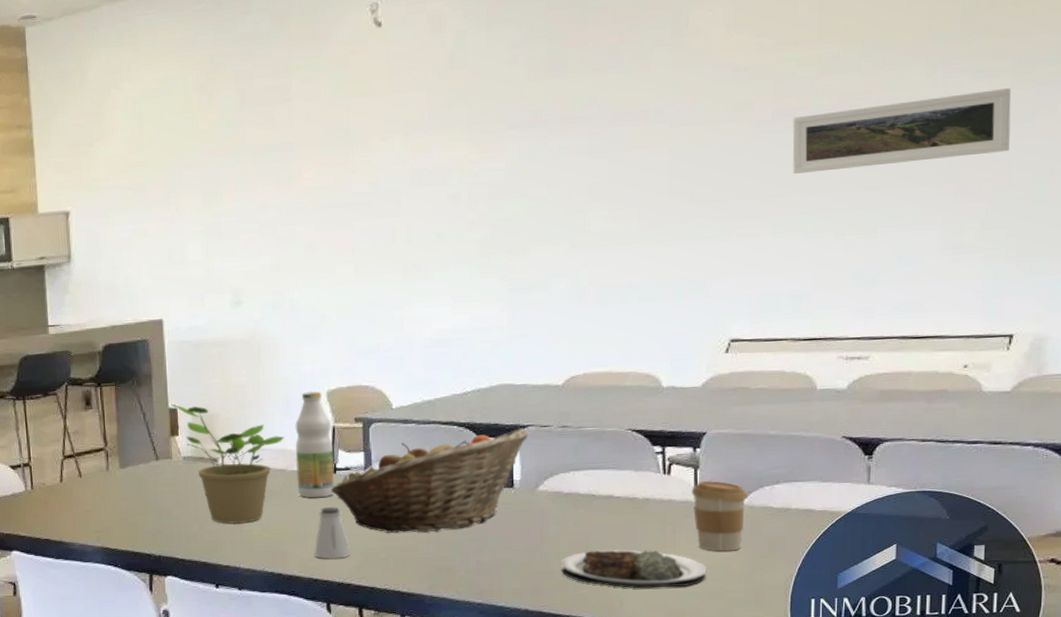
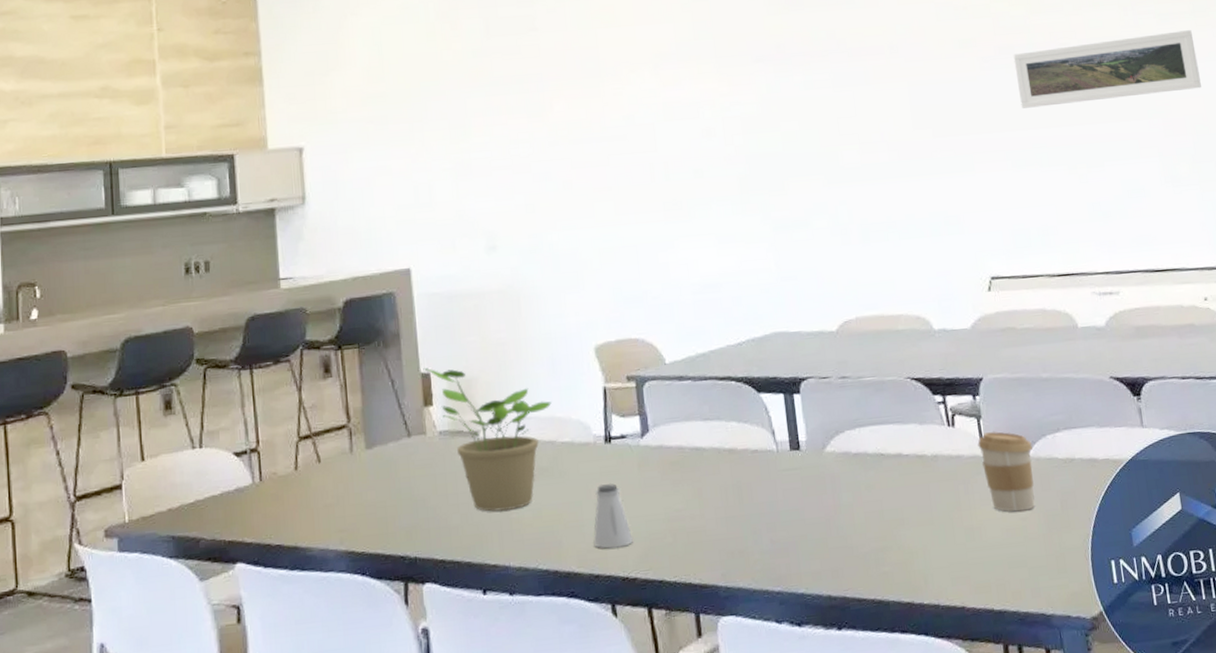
bottle: present [295,391,335,498] -> none [562,346,611,474]
fruit basket: present [331,427,530,533] -> none [606,380,810,512]
plate: present [560,549,708,589] -> none [858,515,1006,562]

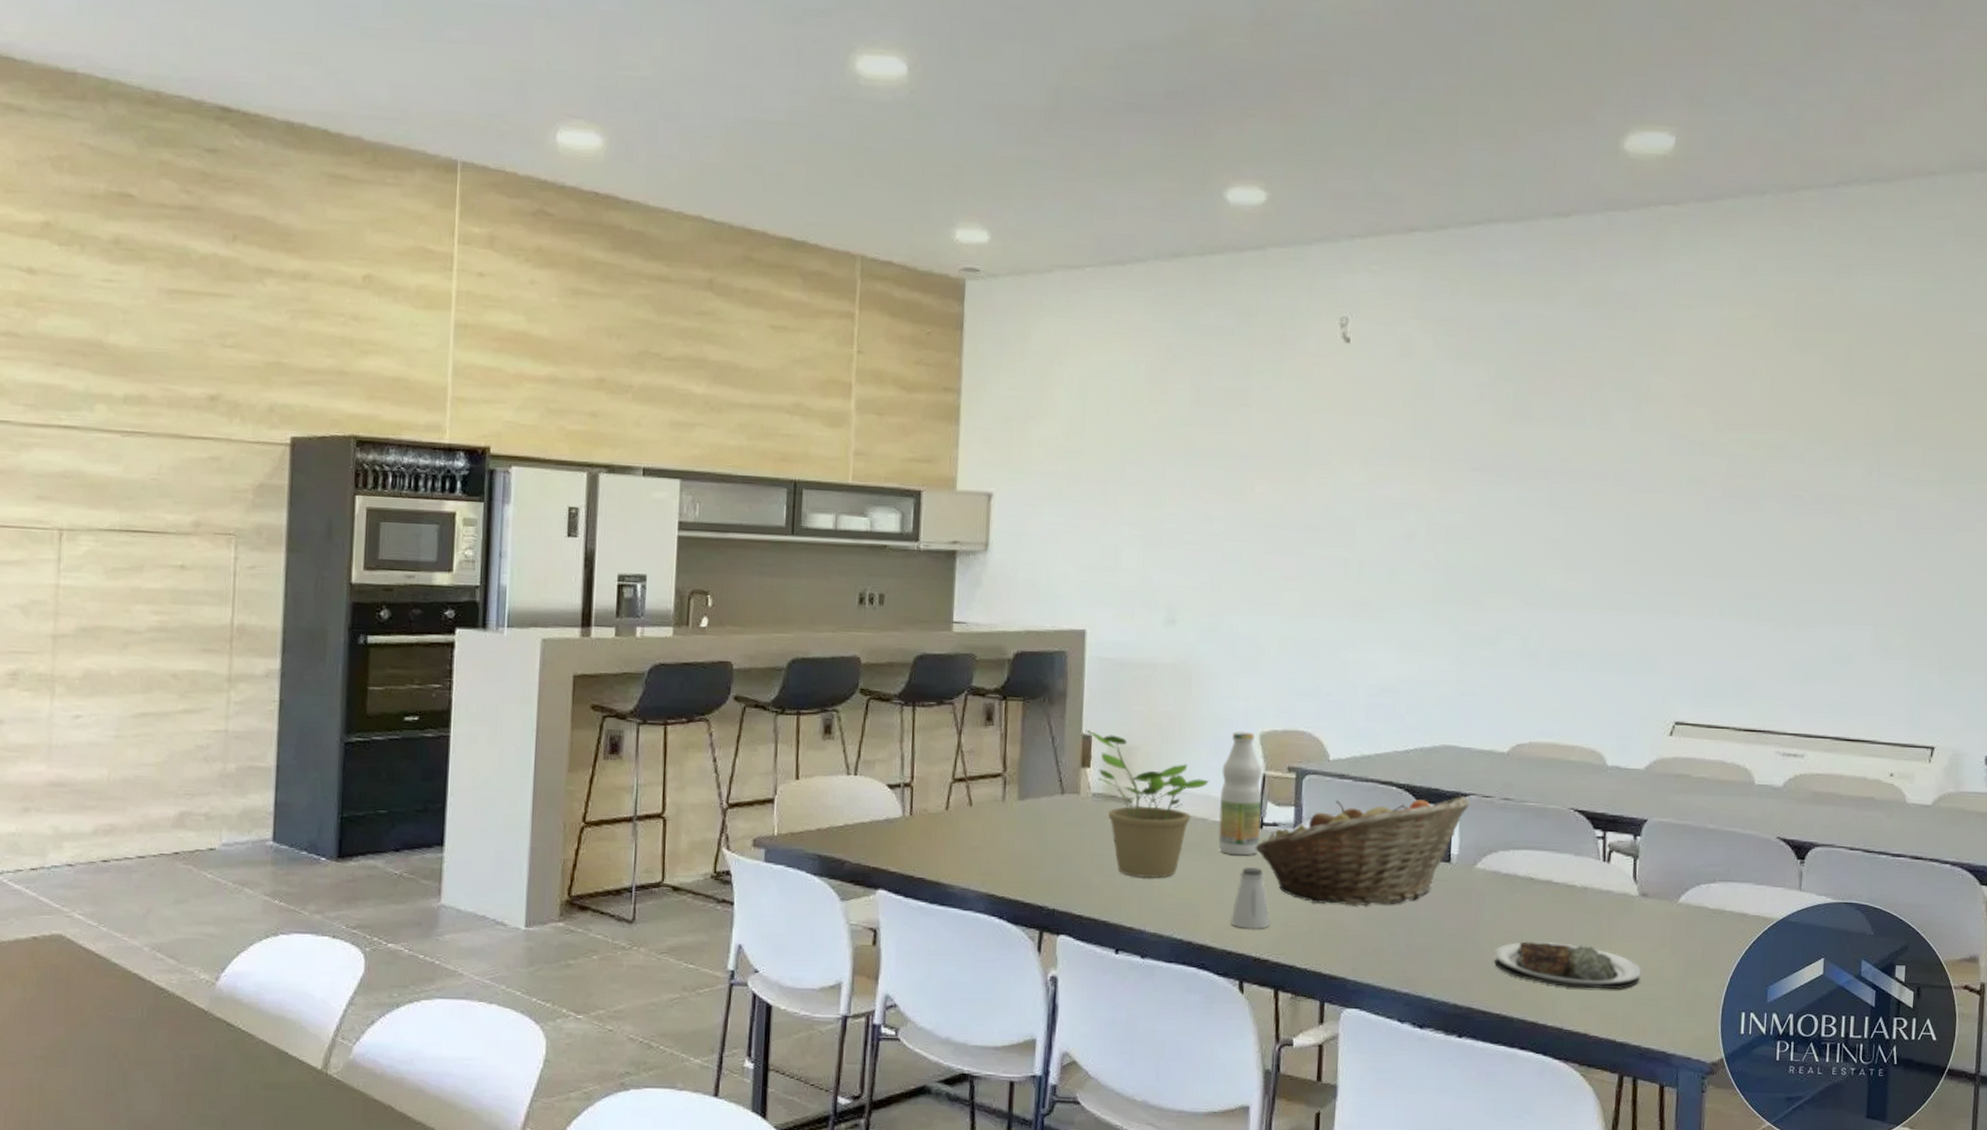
bottle: none [562,346,611,474] -> present [1218,731,1262,856]
fruit basket: none [606,380,810,512] -> present [1255,795,1471,906]
plate: none [858,515,1006,562] -> present [1494,941,1642,989]
coffee cup: present [977,431,1035,512] -> none [1630,872,1686,953]
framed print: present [1013,30,1201,109] -> none [1740,499,1937,562]

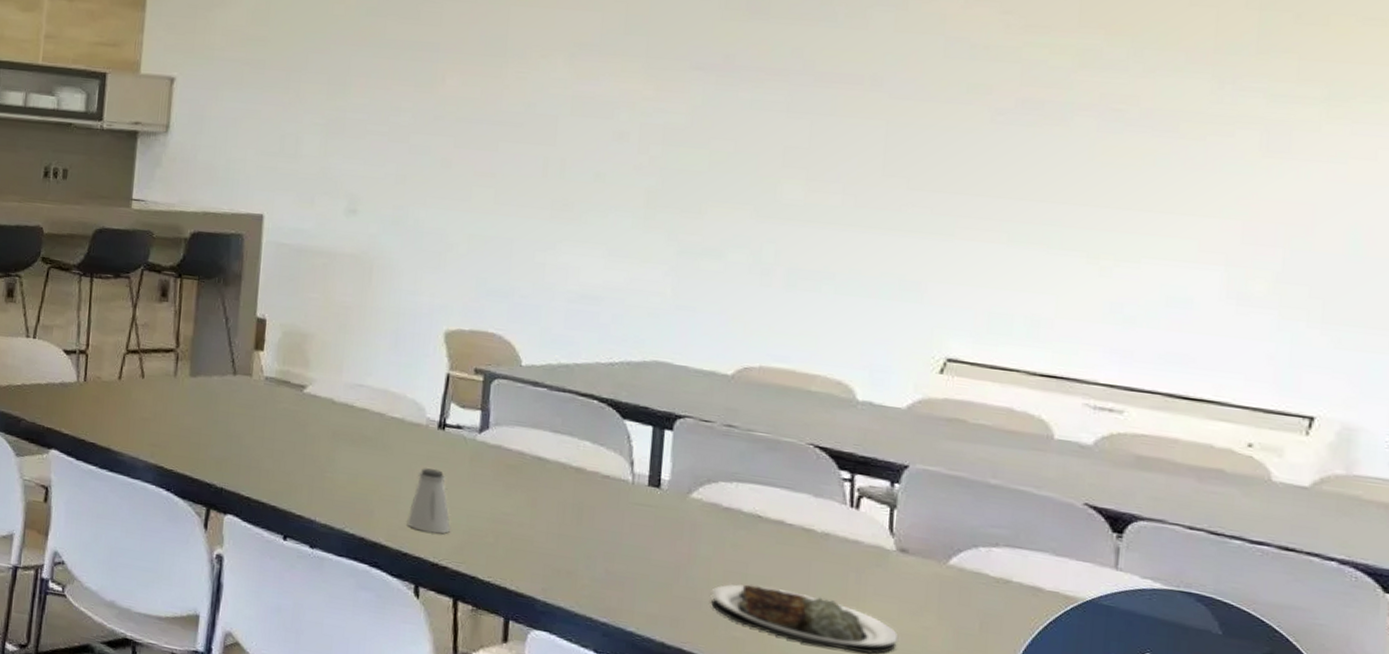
potted plant: present [1086,729,1209,879] -> none [260,312,388,469]
bottle: present [1218,731,1262,856] -> none [396,327,446,456]
fruit basket: present [1255,795,1471,906] -> none [436,408,686,525]

